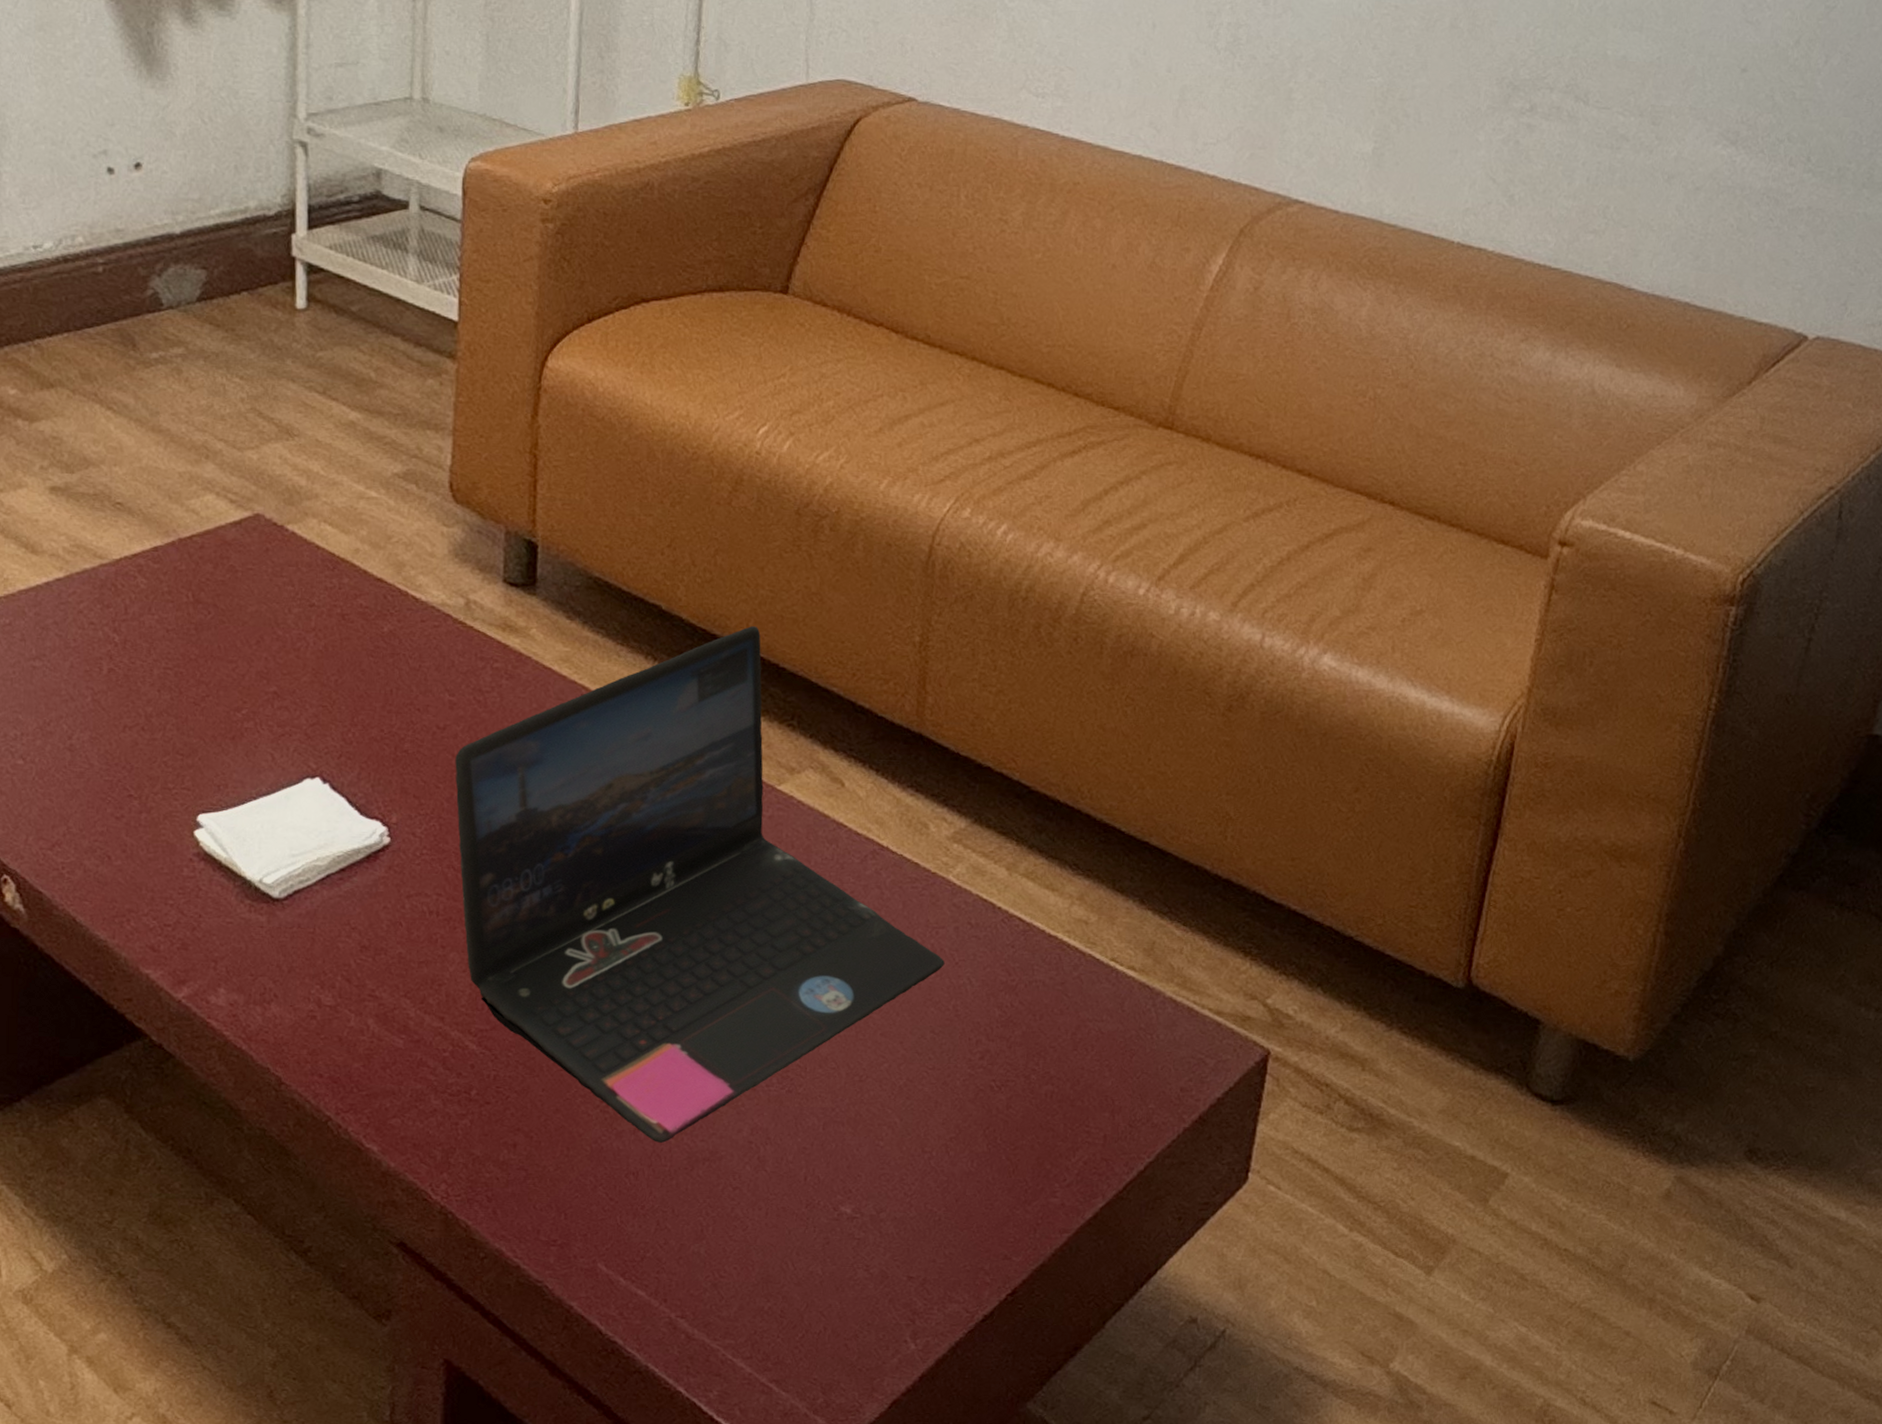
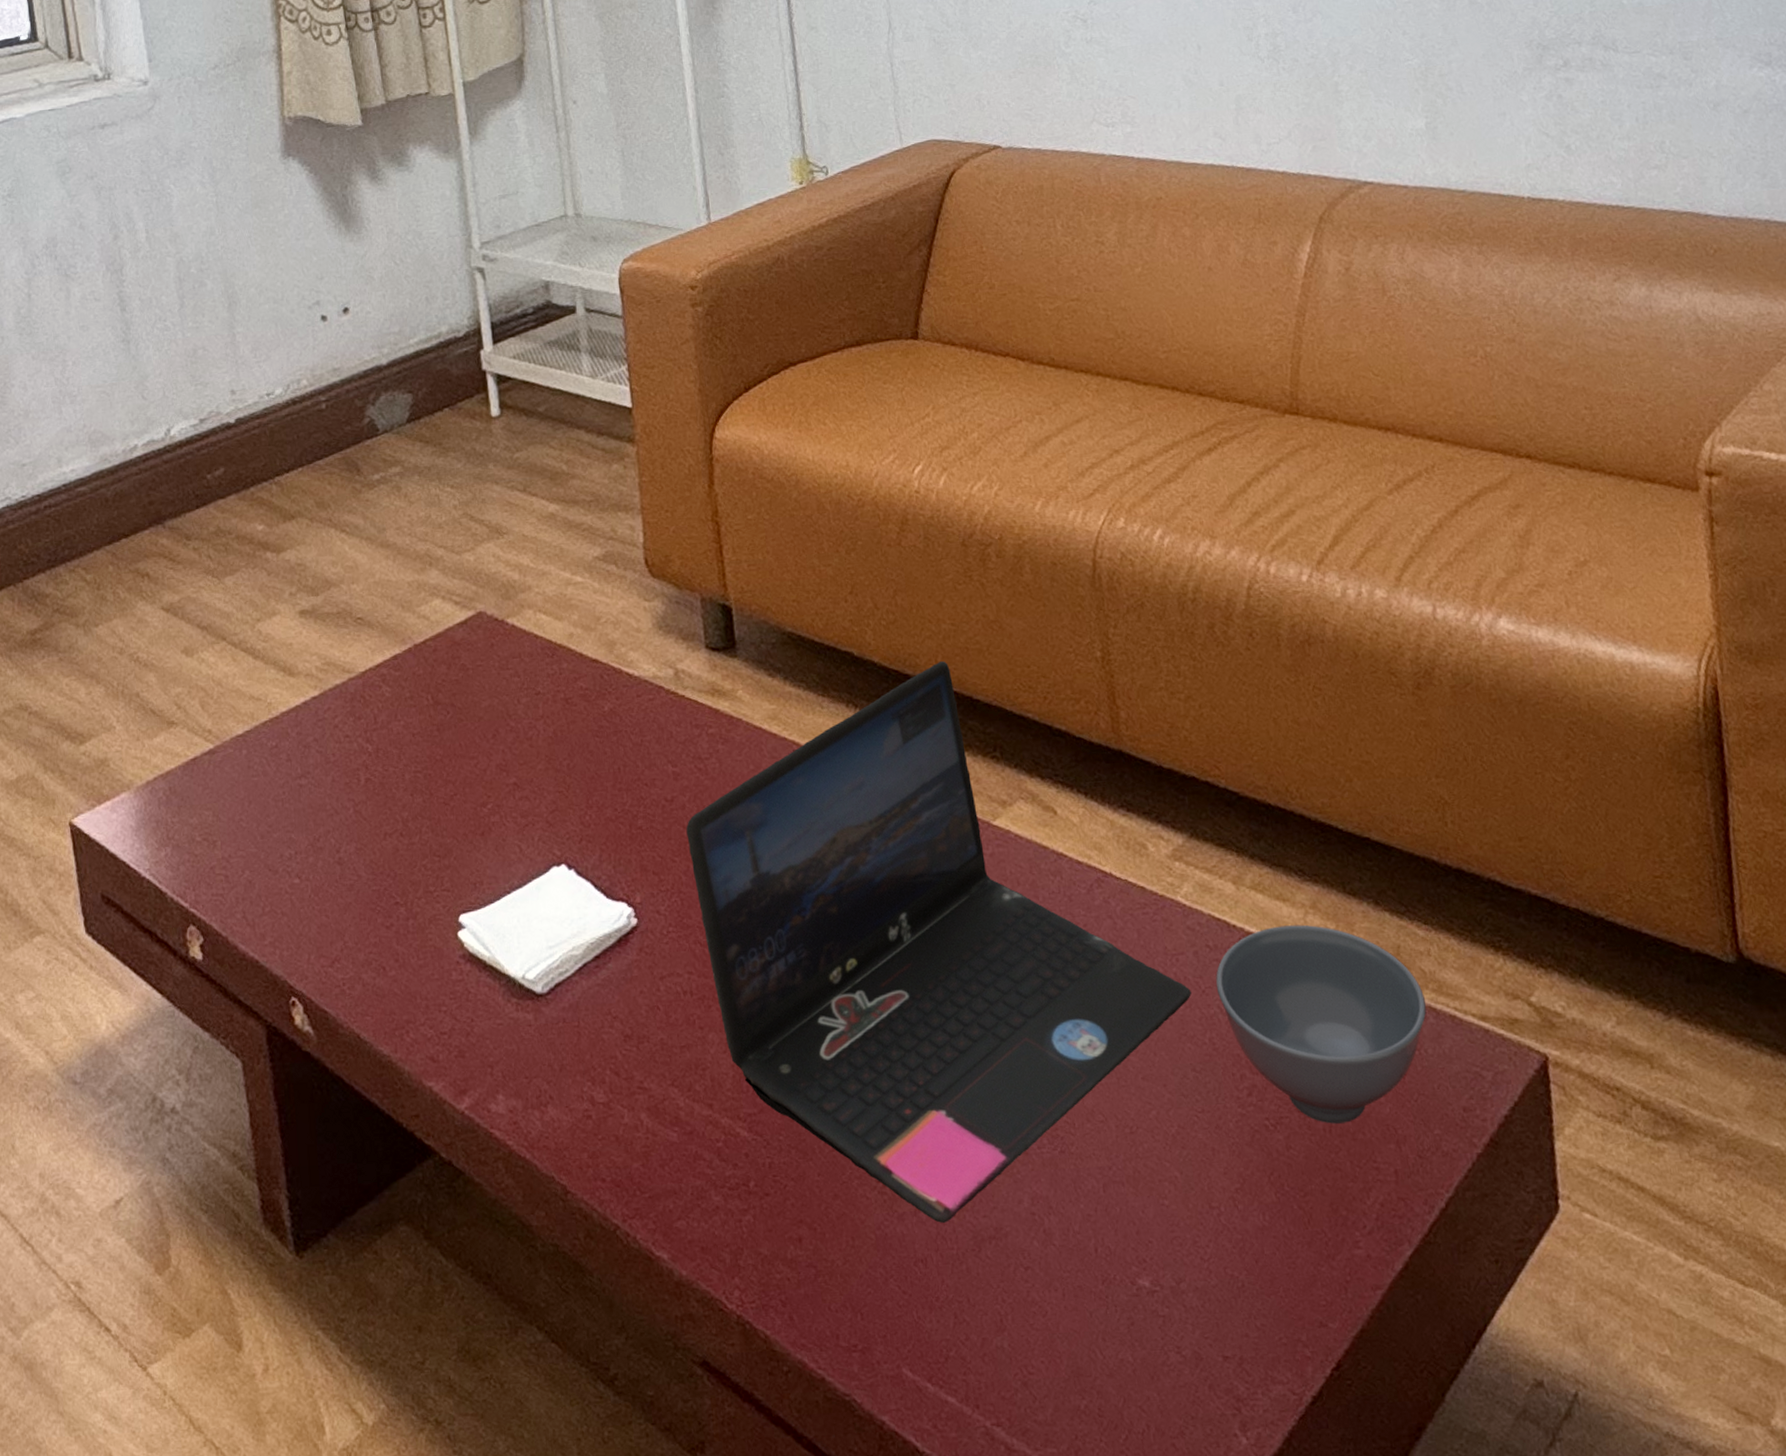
bowl: none [970,912,1168,1091] -> present [1215,924,1427,1124]

